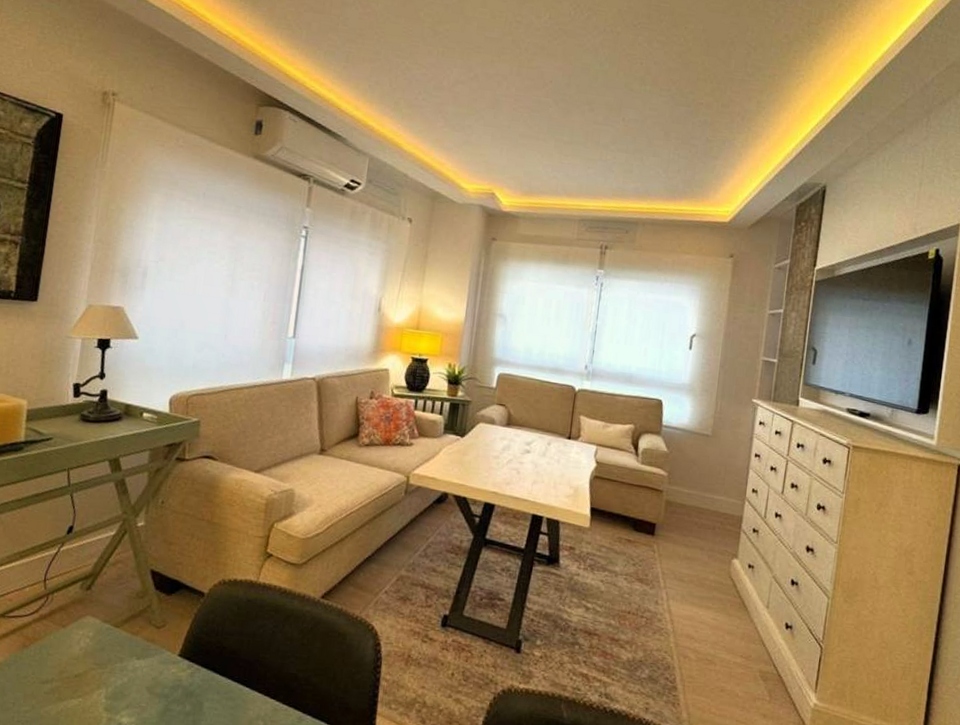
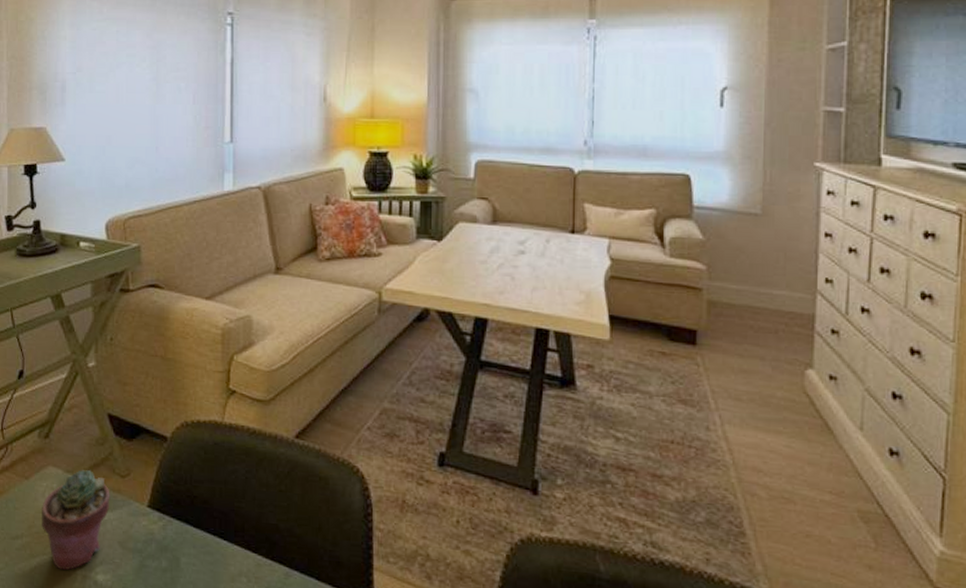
potted succulent: none [73,620,144,713] -> present [40,470,110,570]

